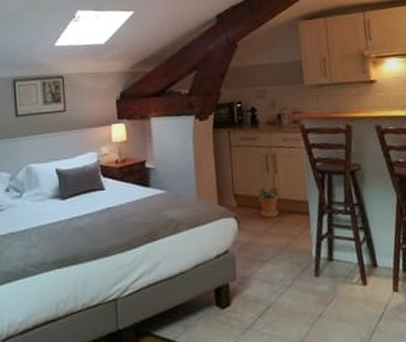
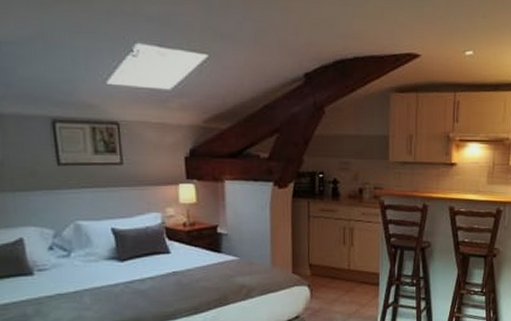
potted plant: present [256,187,279,218] -> none [331,258,353,287]

